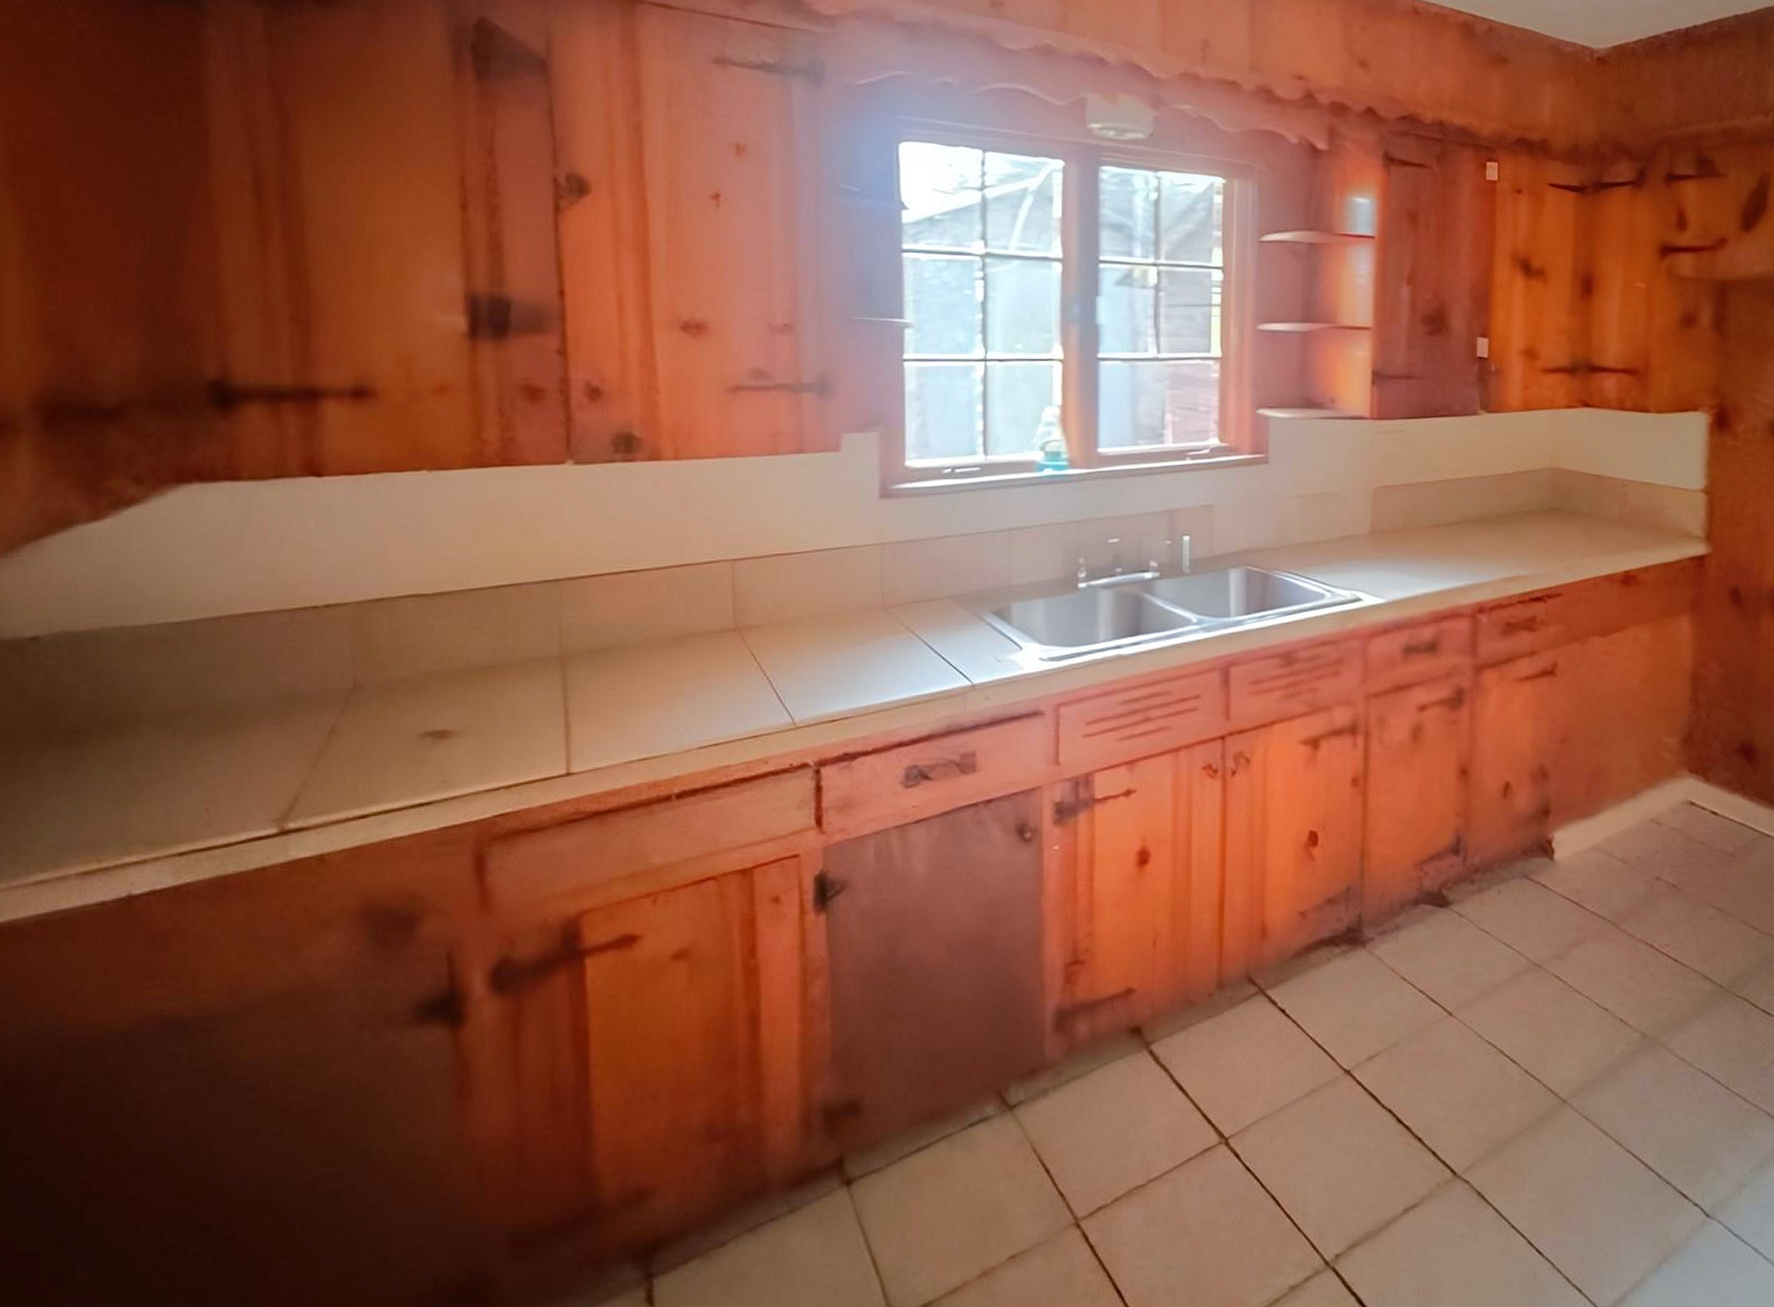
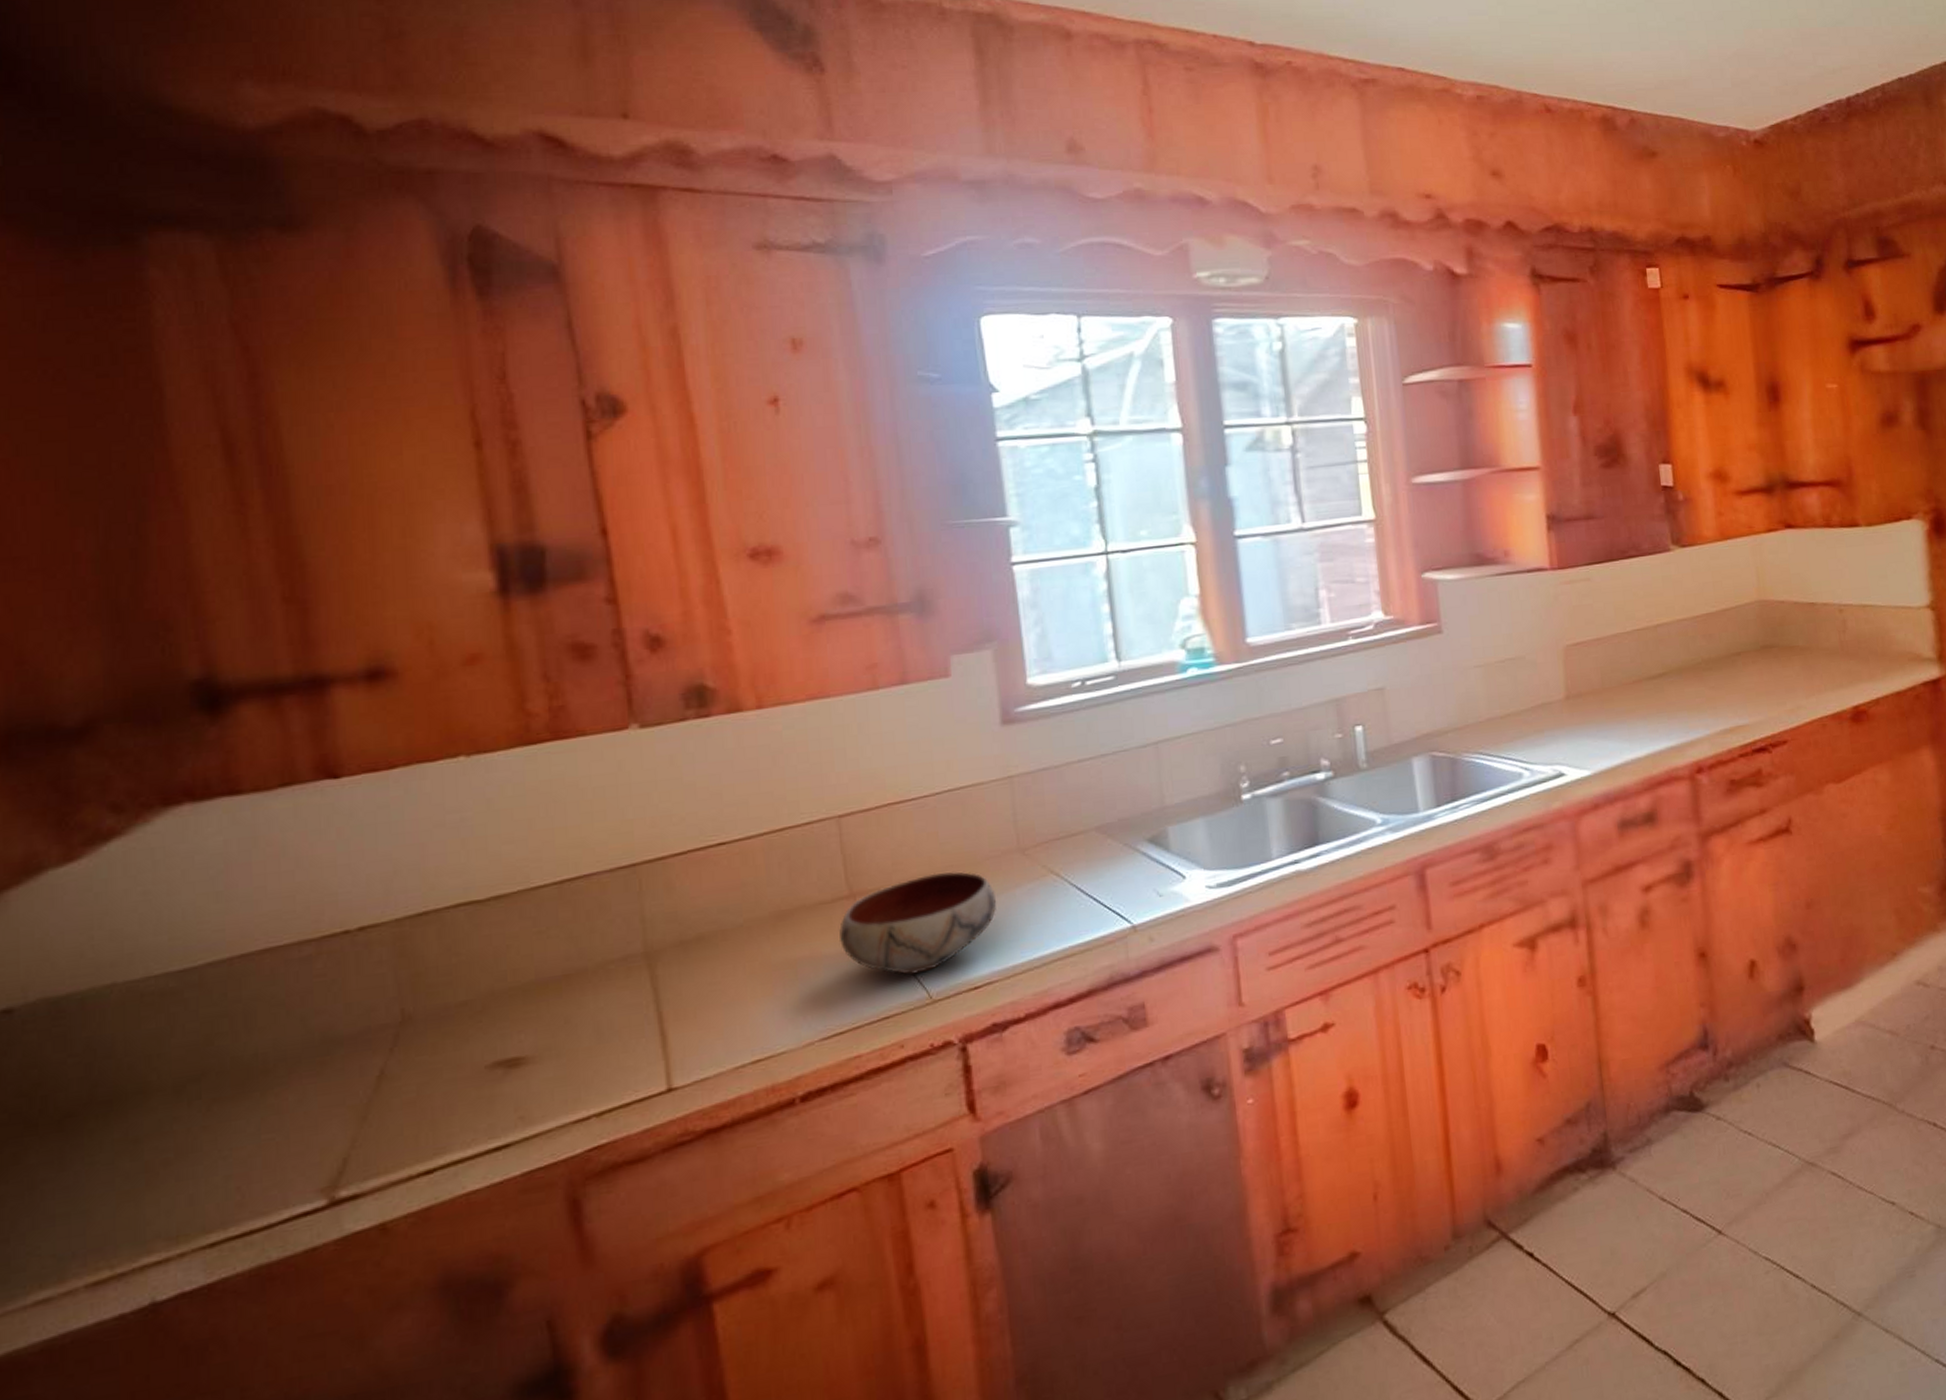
bowl: none [723,618,859,703] -> present [839,871,997,976]

